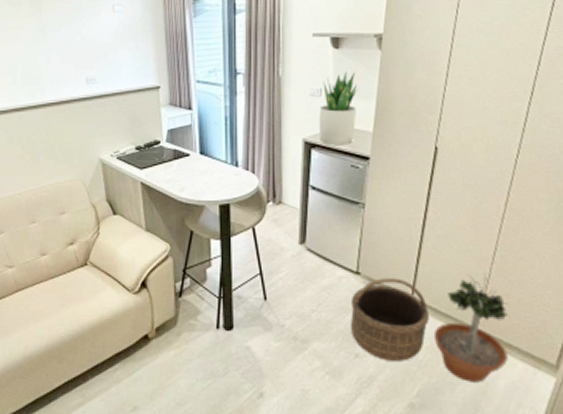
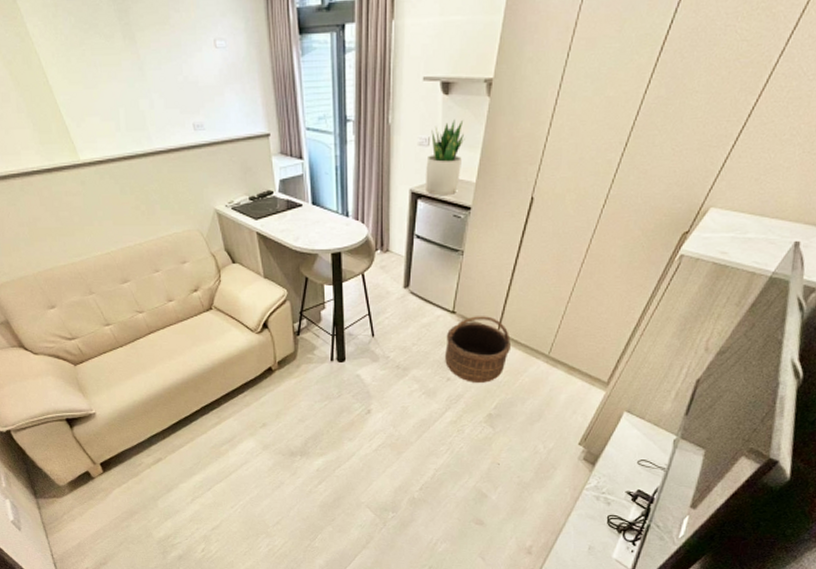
potted tree: present [433,270,510,382] -> none [512,308,576,397]

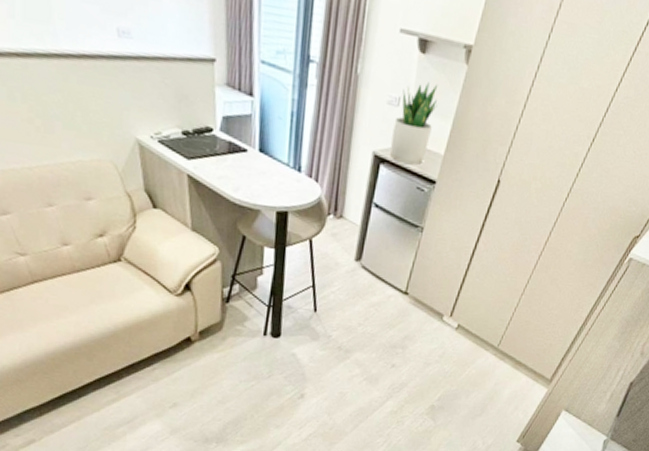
basket: present [445,316,512,383] -> none [391,299,462,372]

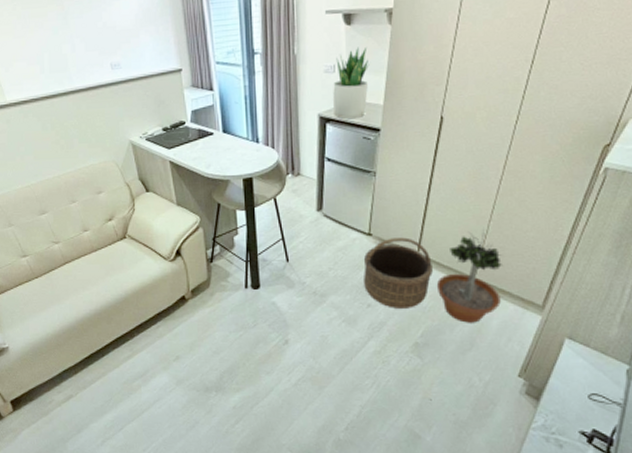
basket: none [391,299,462,372] -> present [363,237,434,308]
potted tree: none [461,299,526,391] -> present [436,227,504,323]

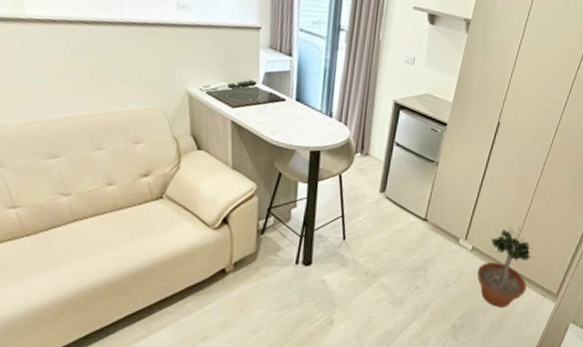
planter: present [332,47,370,120] -> none [407,46,446,111]
basket: present [363,237,434,308] -> none [414,225,477,292]

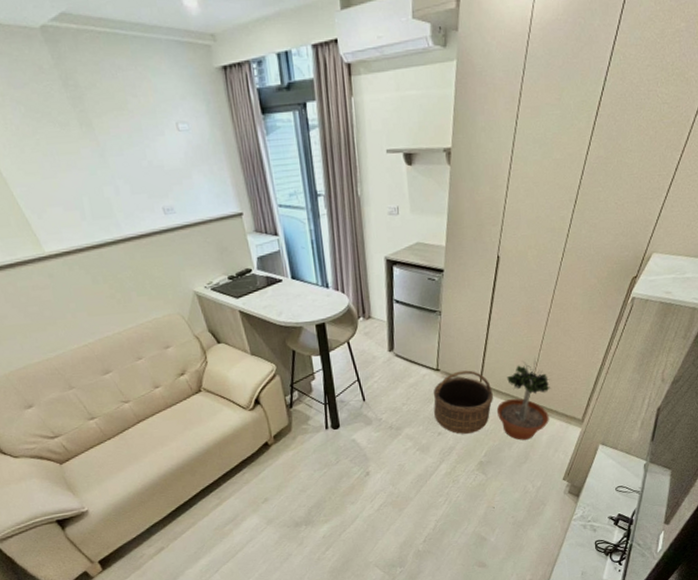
basket: none [414,225,477,292] -> present [433,370,494,434]

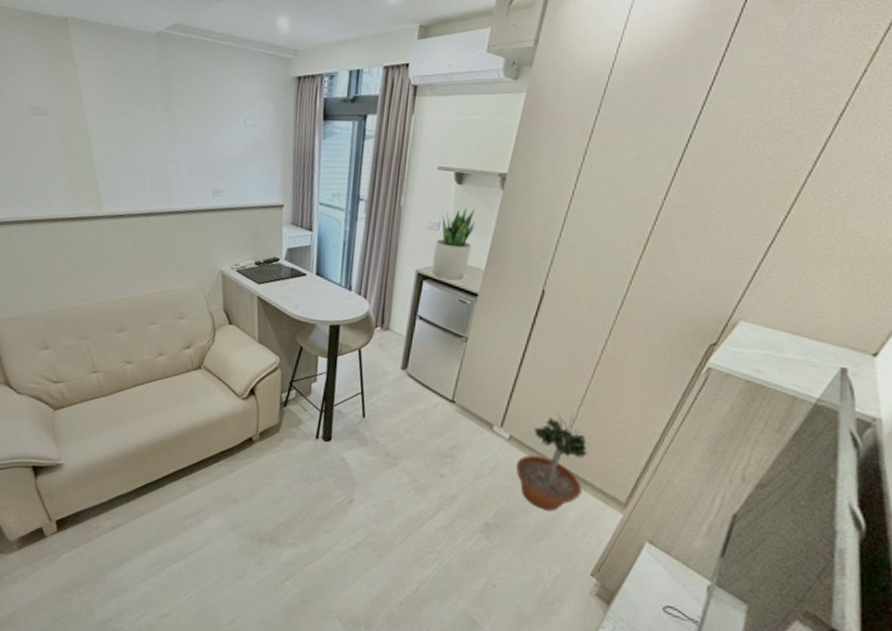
planter: none [397,188,432,262] -> present [431,208,476,281]
basket: present [433,370,494,434] -> none [440,408,515,486]

